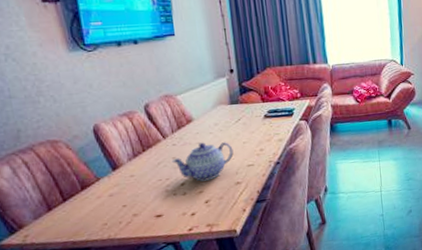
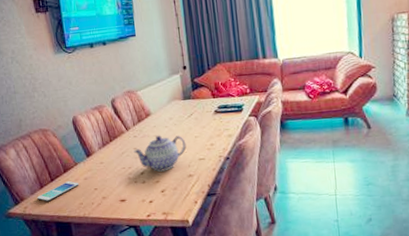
smartphone: none [43,199,103,227] -> present [37,181,80,202]

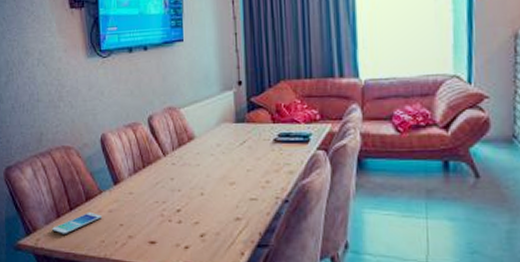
teapot: present [133,135,187,172] -> none [170,164,235,211]

